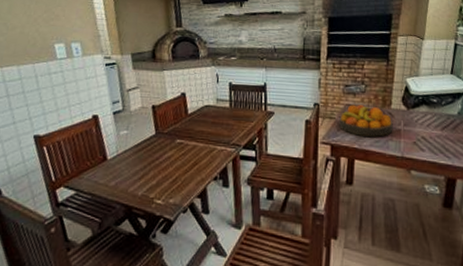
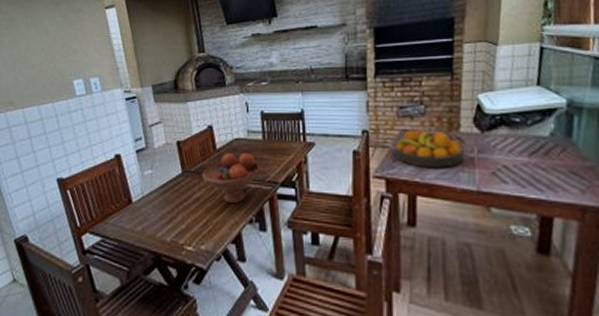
fruit bowl: none [174,118,227,163] -> present [202,152,261,204]

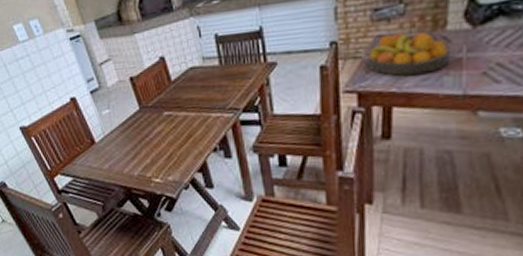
fruit bowl: present [202,152,261,204] -> none [160,81,220,135]

